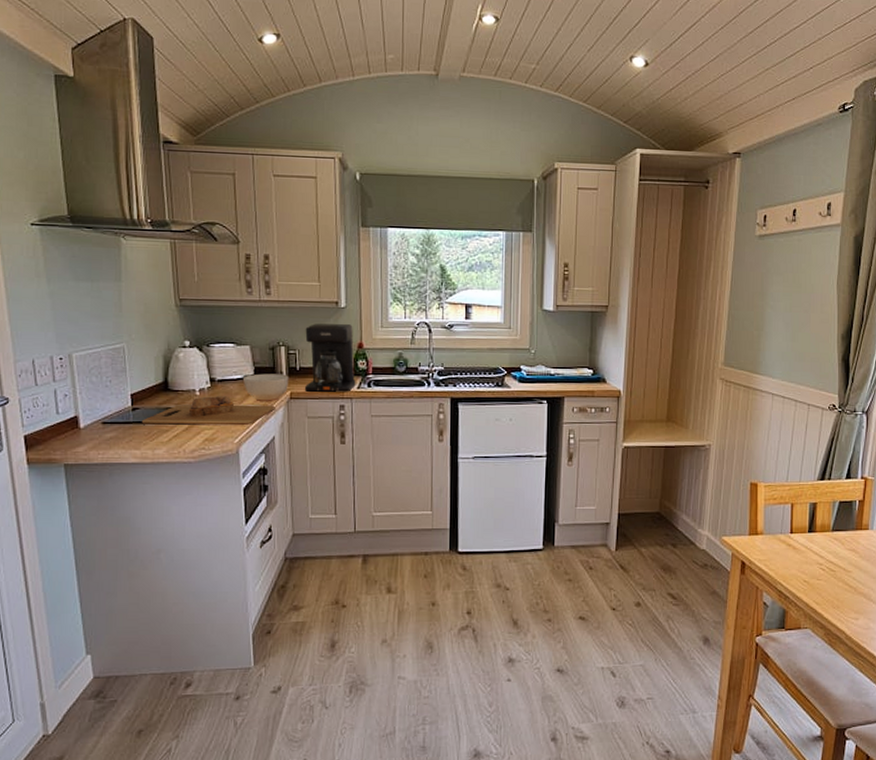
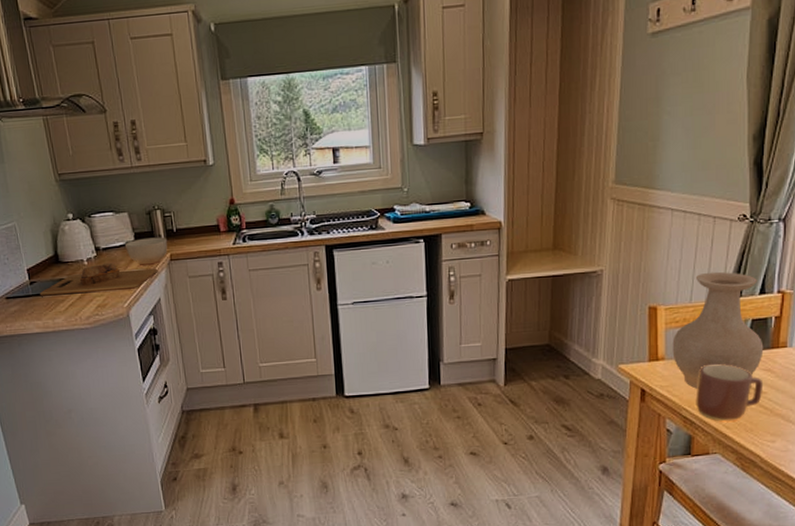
coffee maker: present [304,324,356,393] -> none [177,181,231,253]
vase: none [770,454,849,564] -> present [672,271,764,389]
mug: none [790,541,849,598] -> present [696,363,764,422]

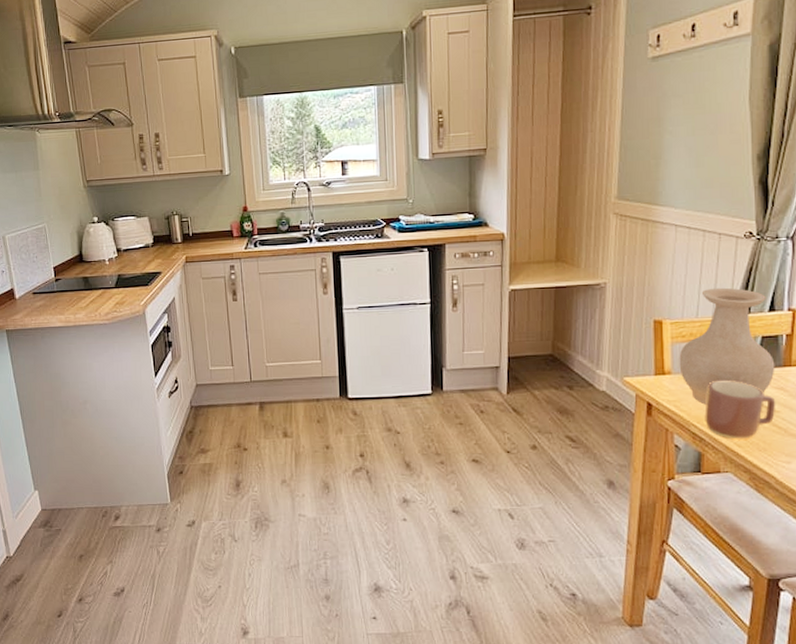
cutting board: present [39,262,158,296] -> none [63,263,174,293]
bowl: present [124,237,168,265] -> none [144,240,184,266]

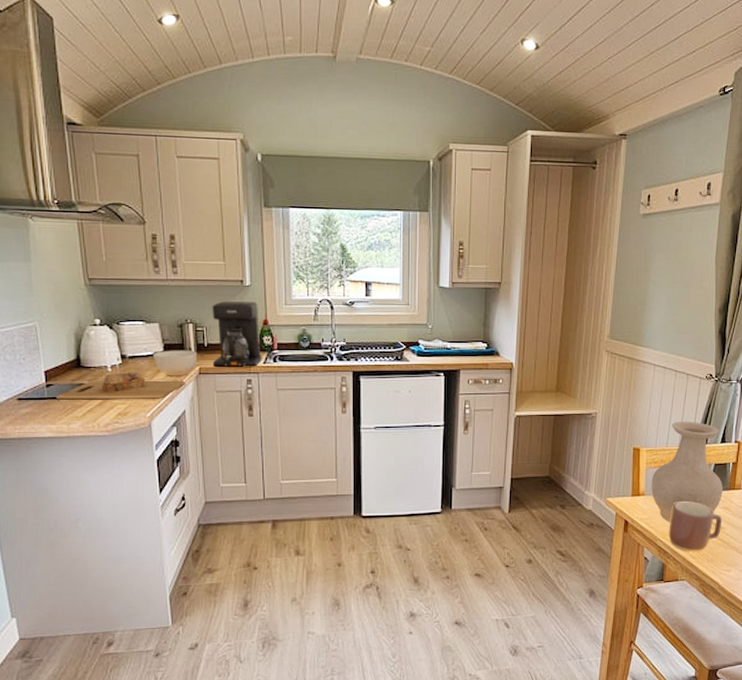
cutting board: none [63,263,174,293] -> present [55,371,185,400]
bowl: none [144,240,184,266] -> present [152,350,198,376]
coffee maker: none [195,190,243,256] -> present [212,301,262,368]

